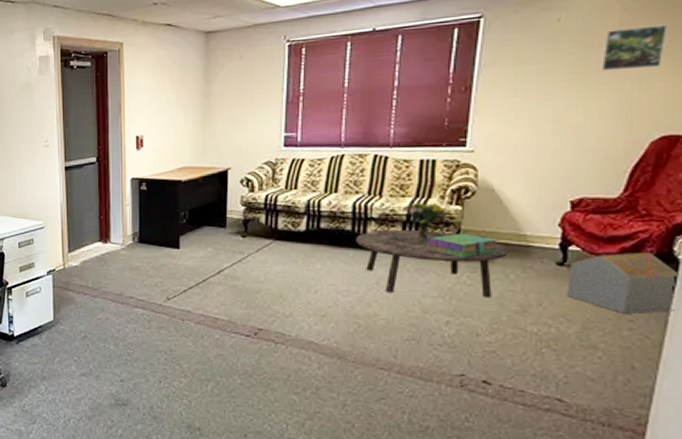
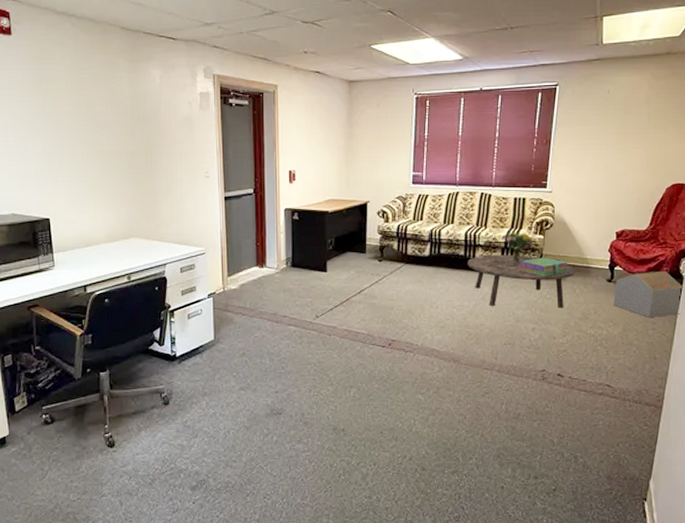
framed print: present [602,24,669,71] -> none [636,100,678,133]

